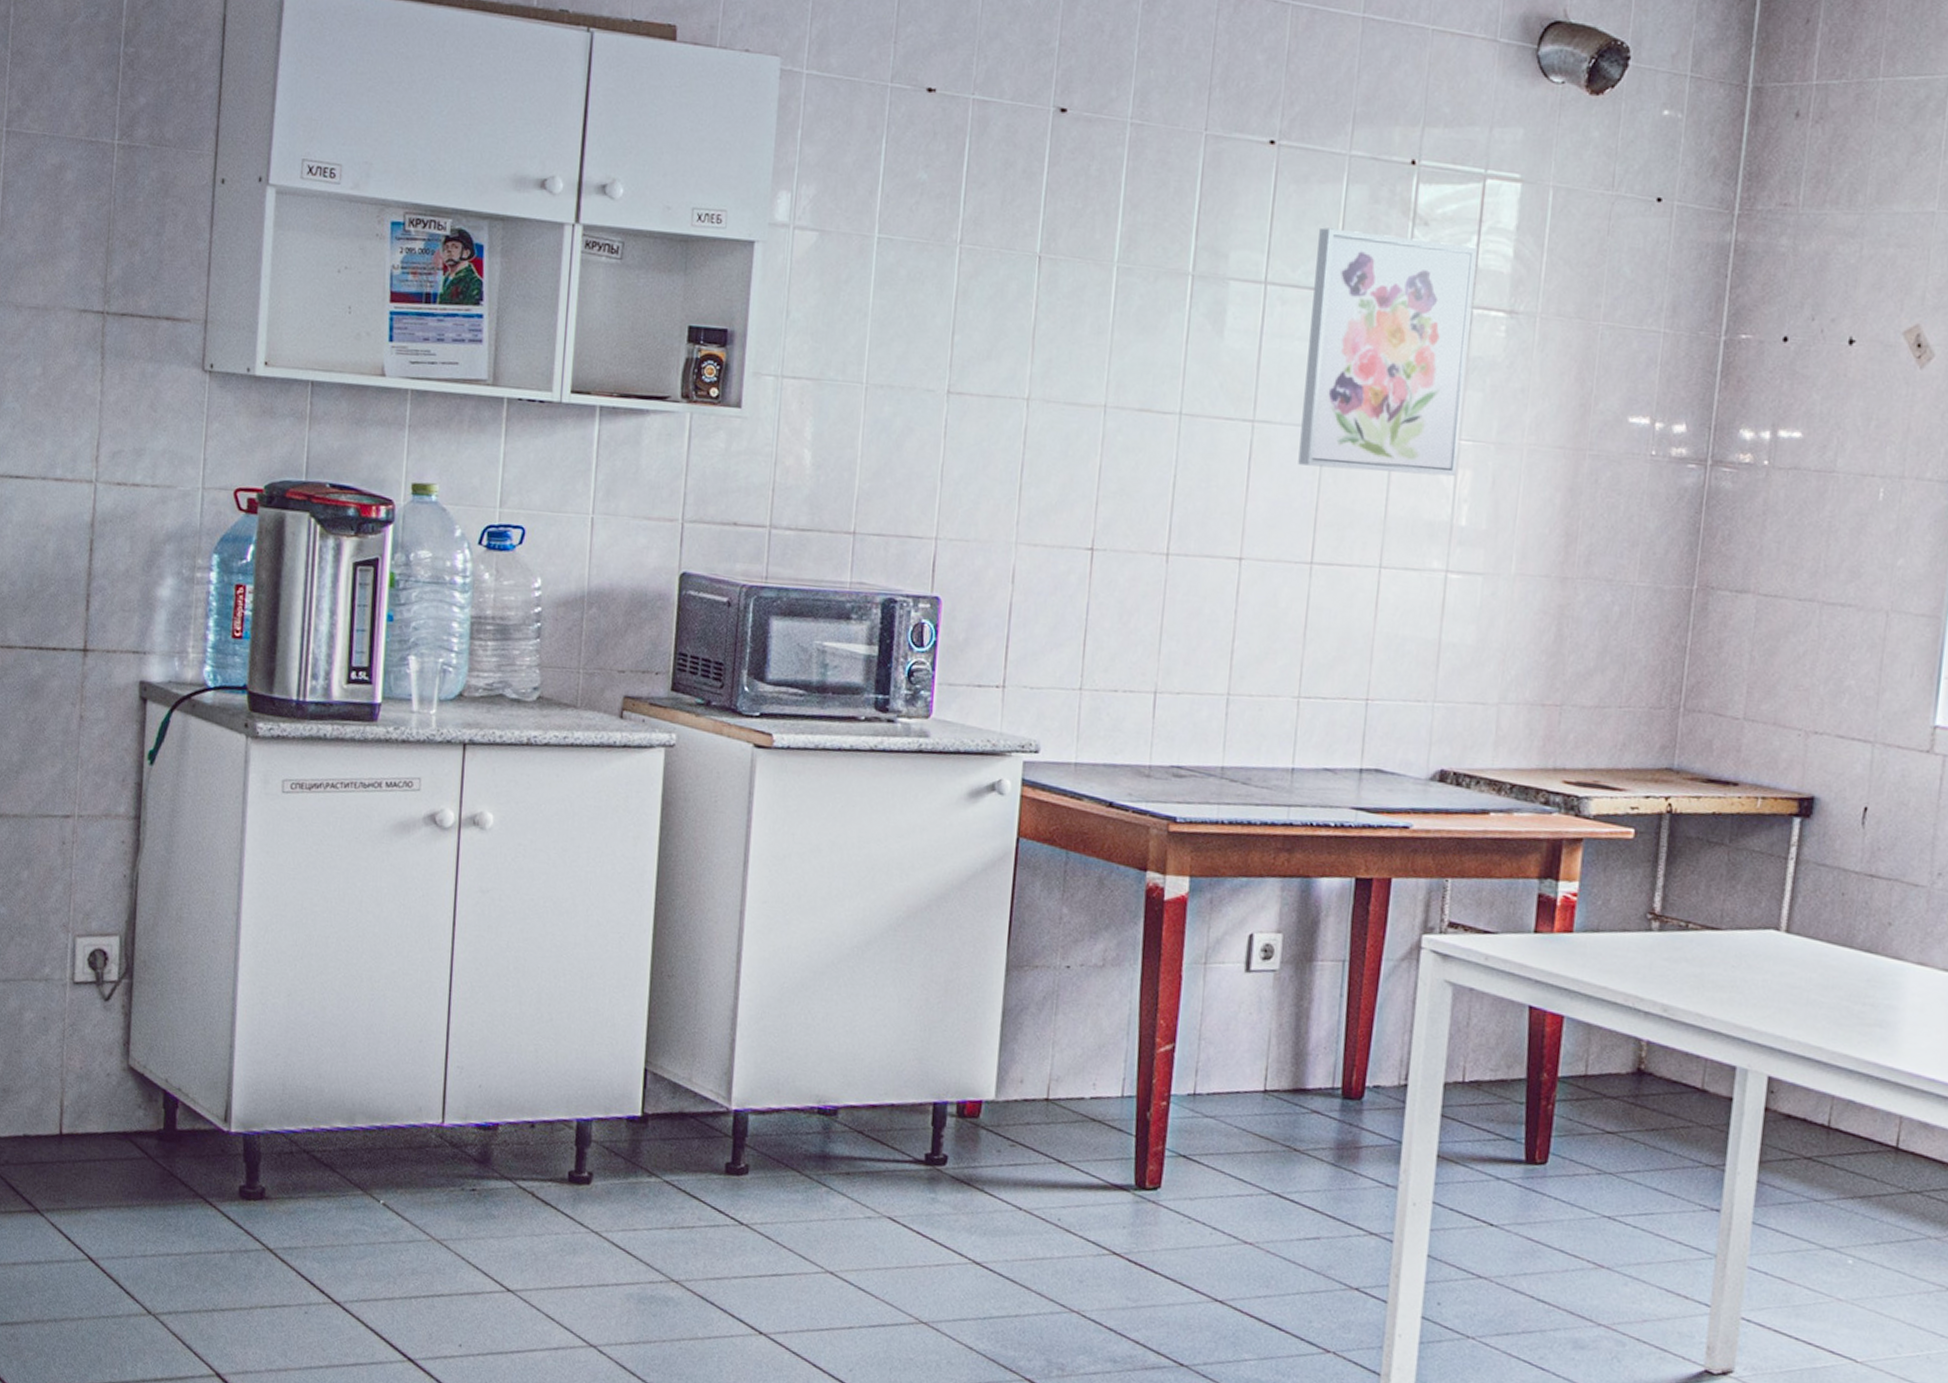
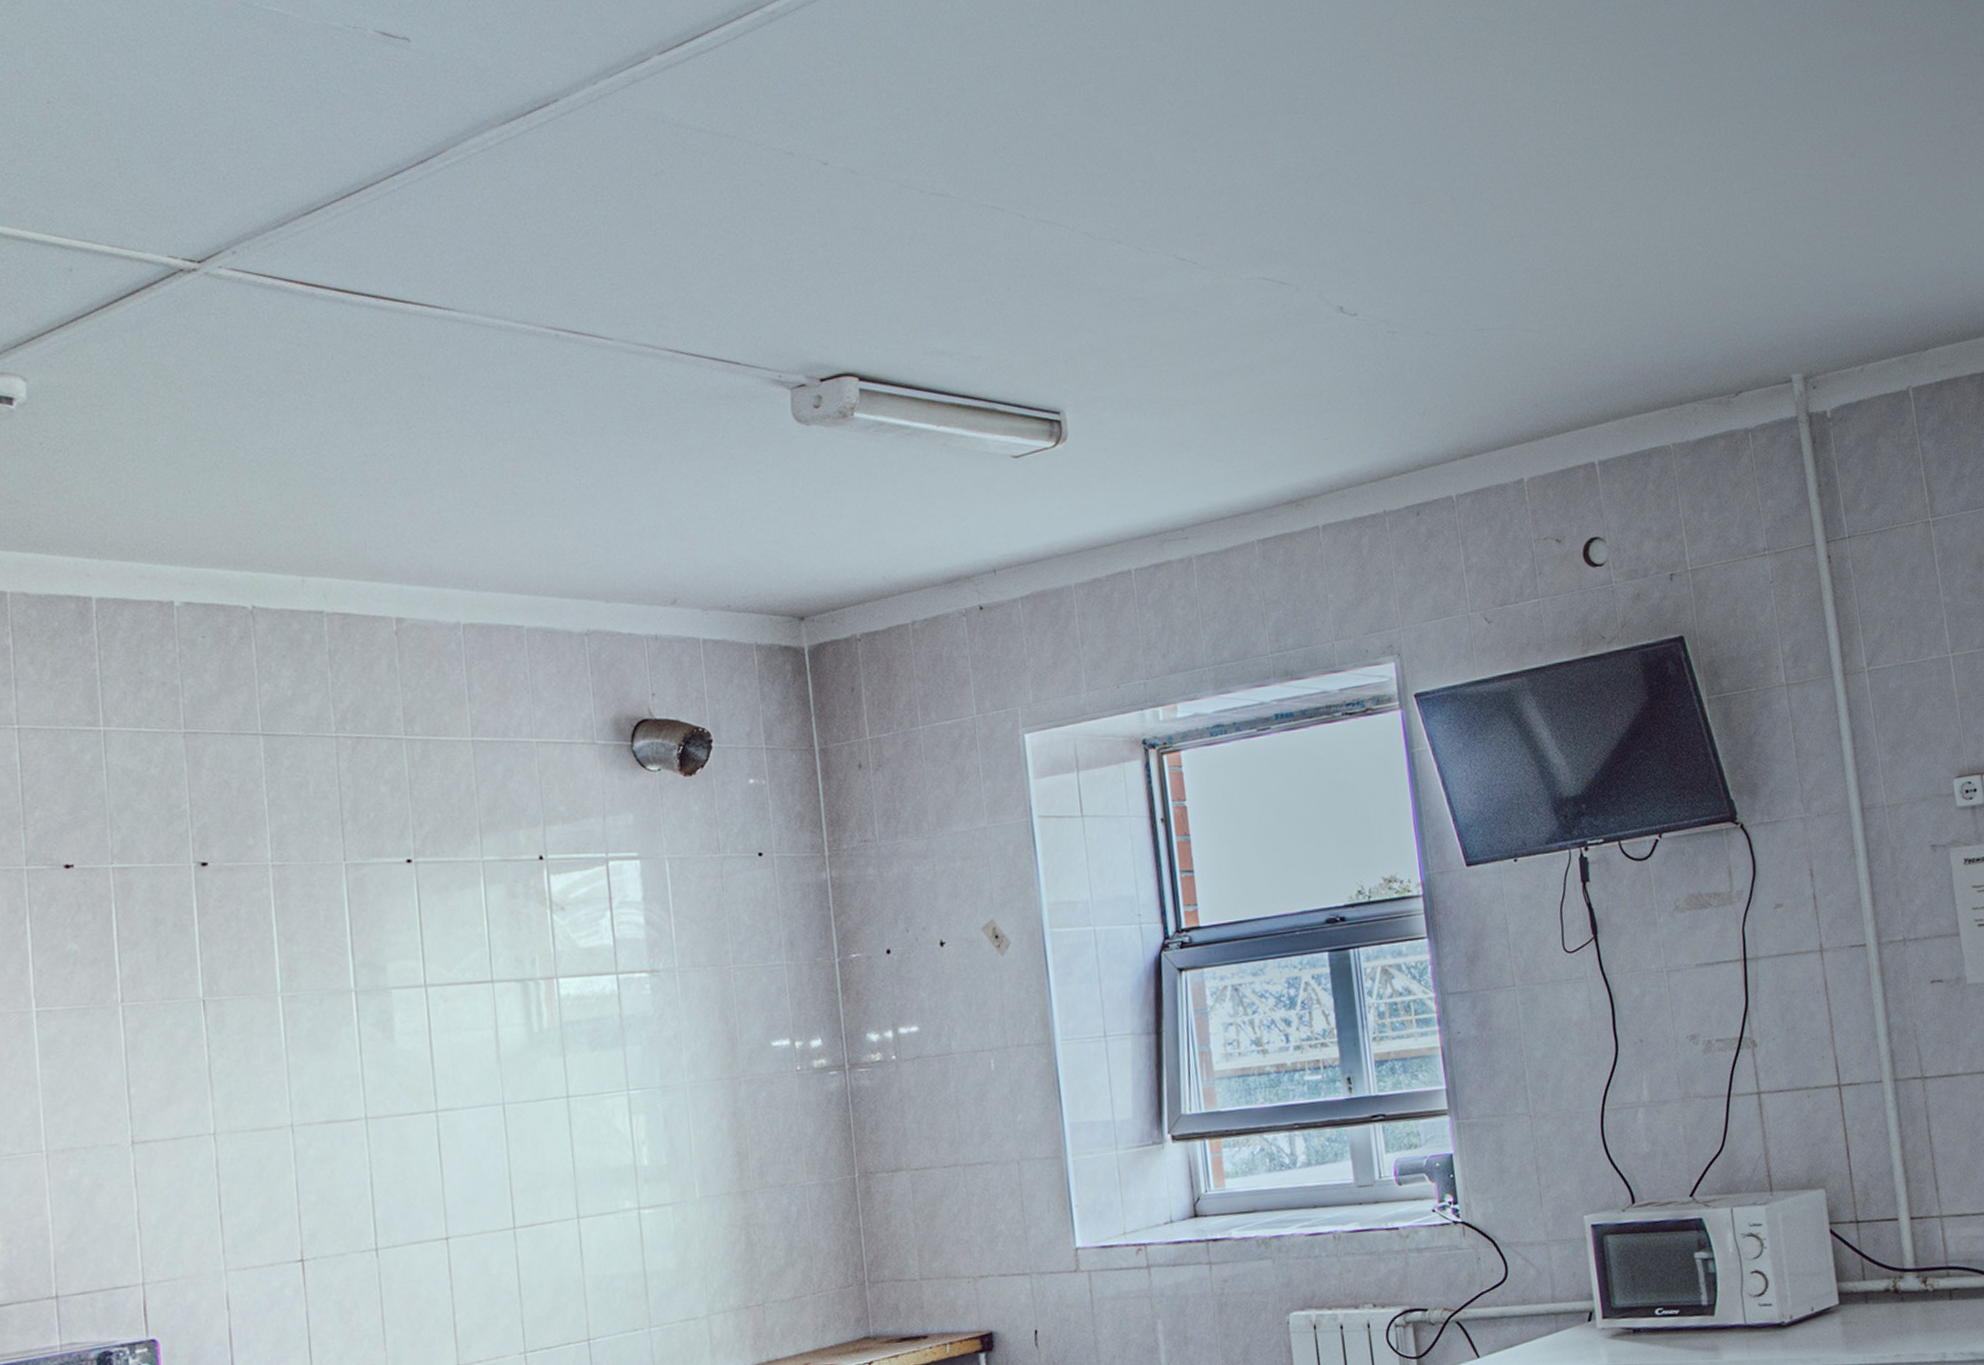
wall art: present [1298,227,1477,477] -> none [467,920,630,1142]

